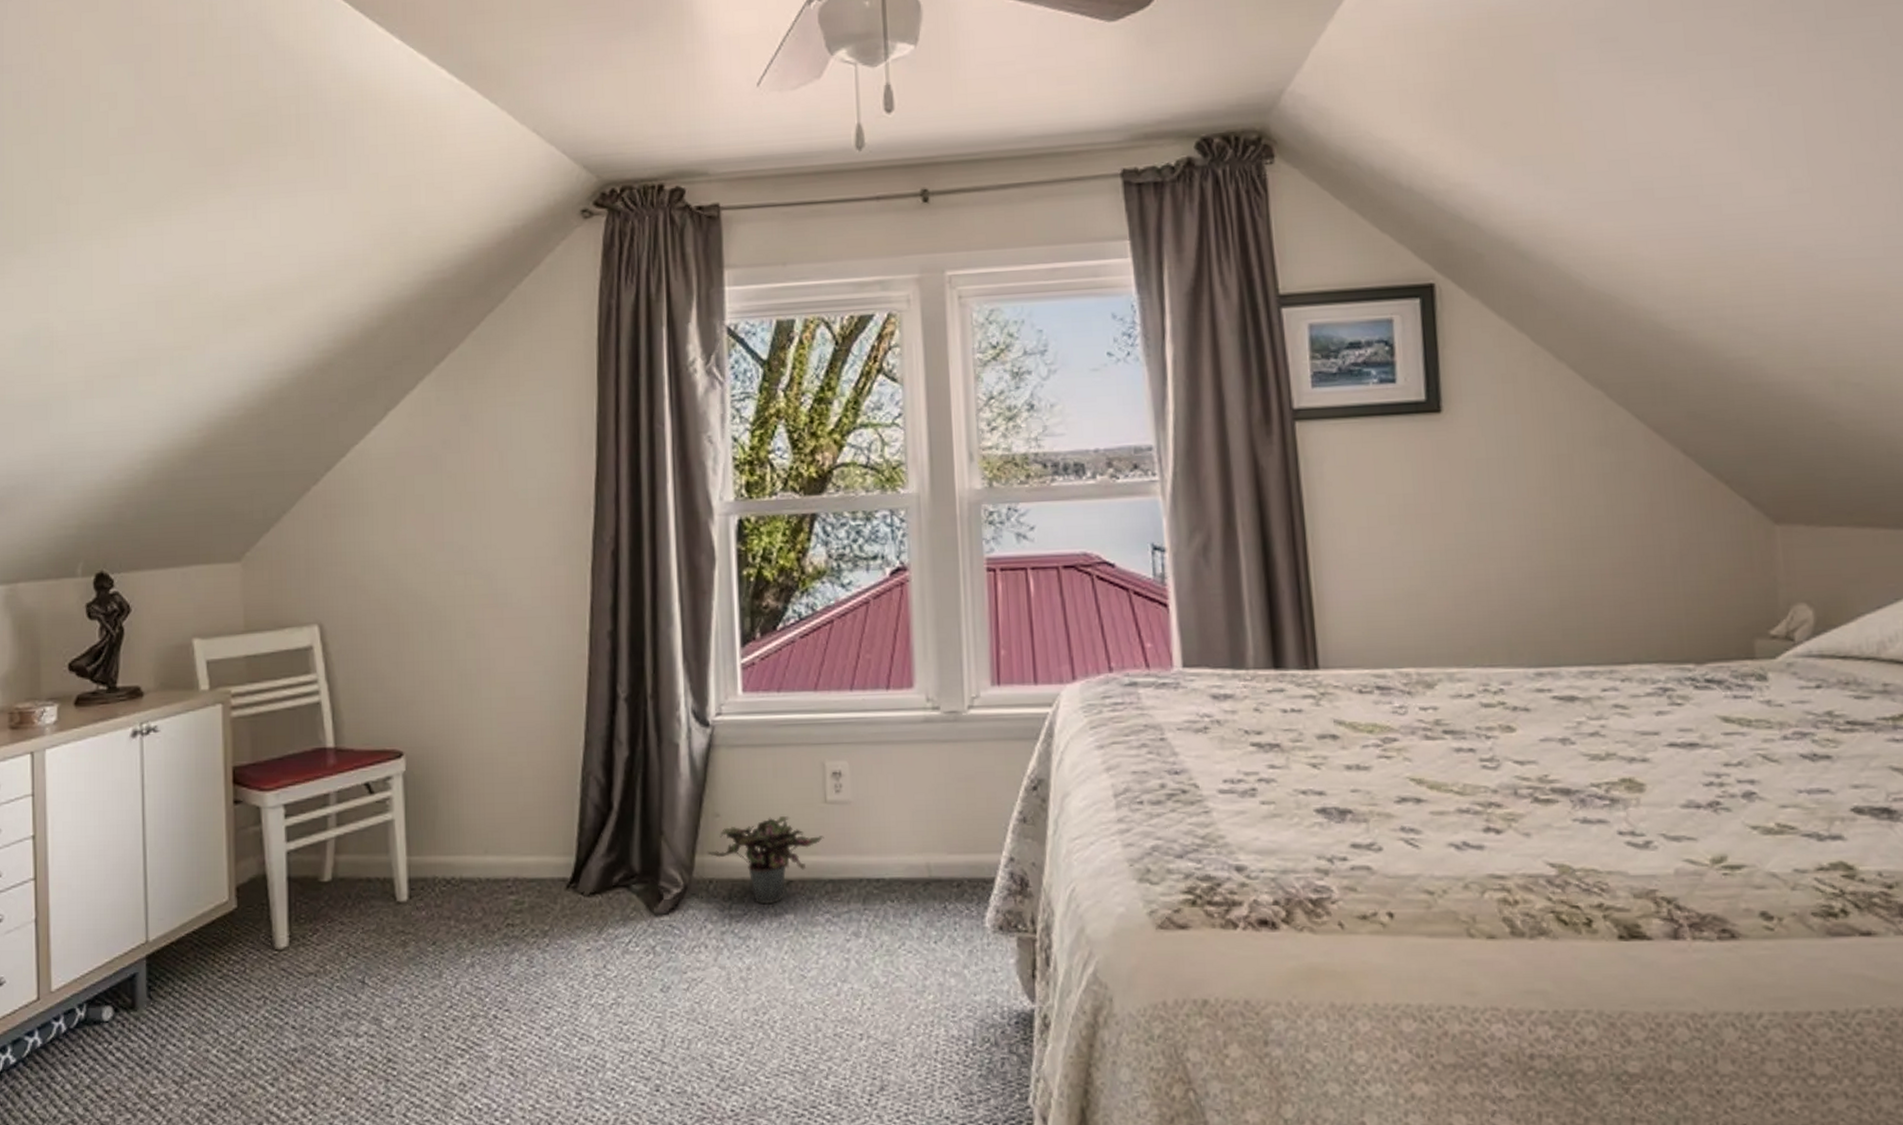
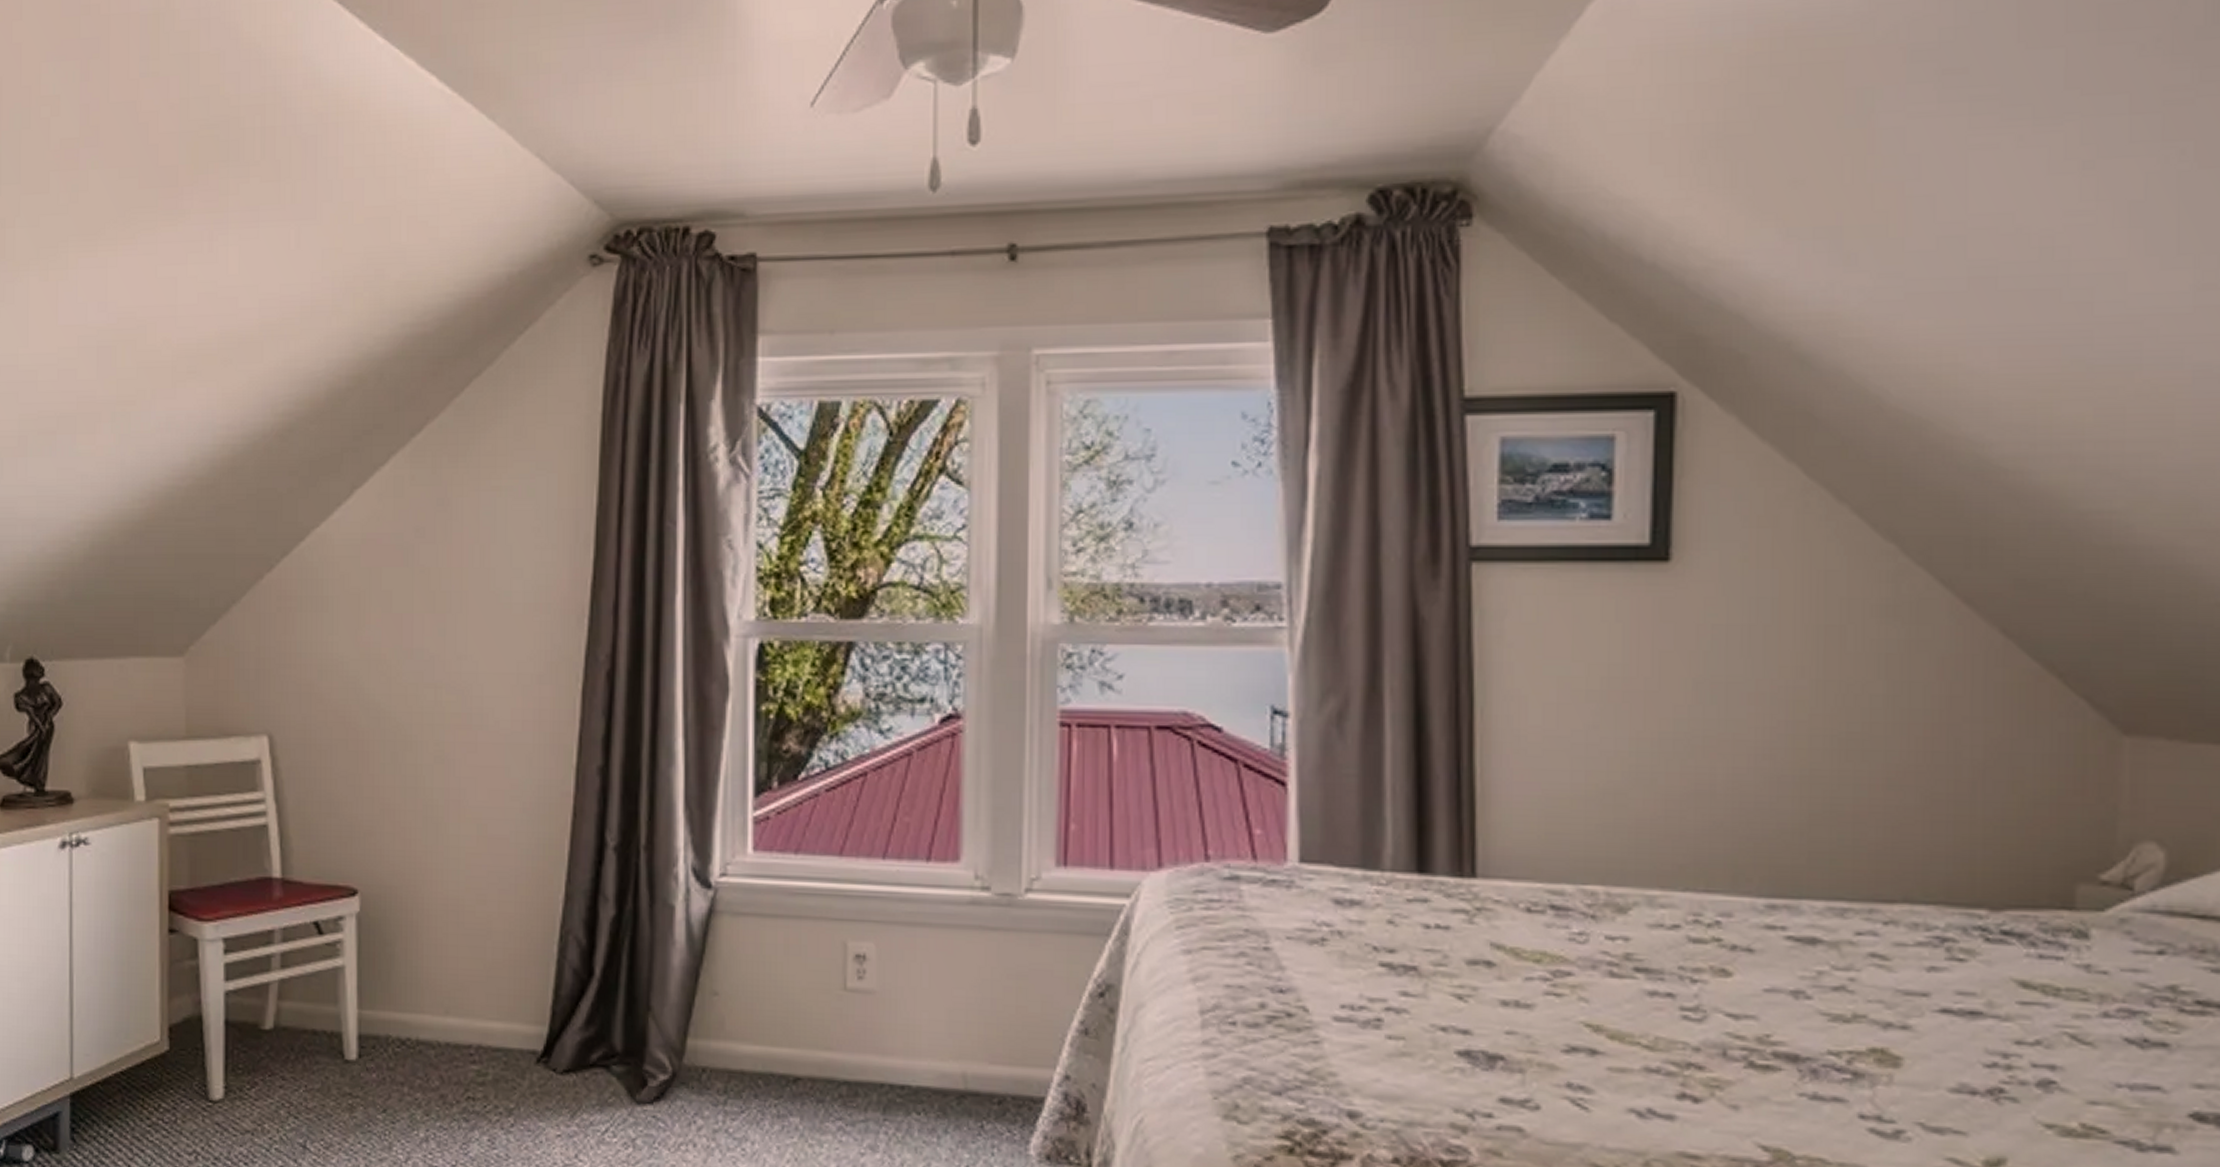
potted plant: present [706,816,824,905] -> none [700,1001,841,1103]

